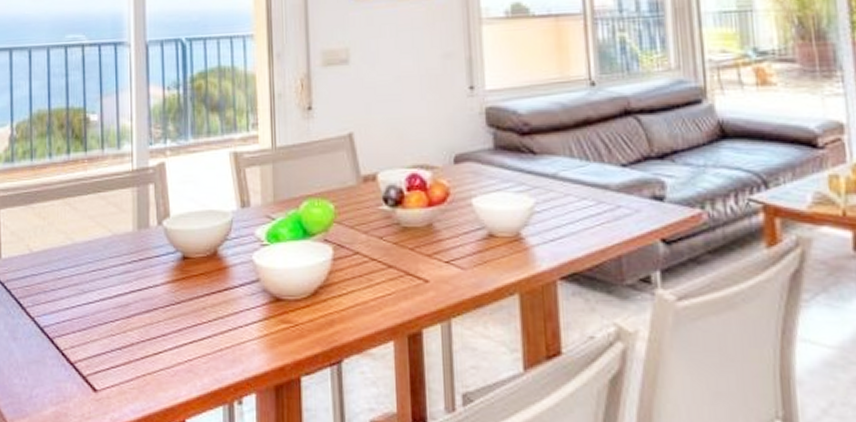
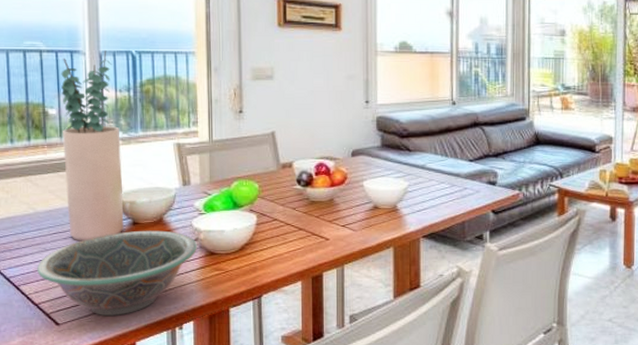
decorative bowl: none [74,267,259,383] -> present [37,230,197,317]
vase: none [104,40,172,281] -> present [61,50,124,241]

